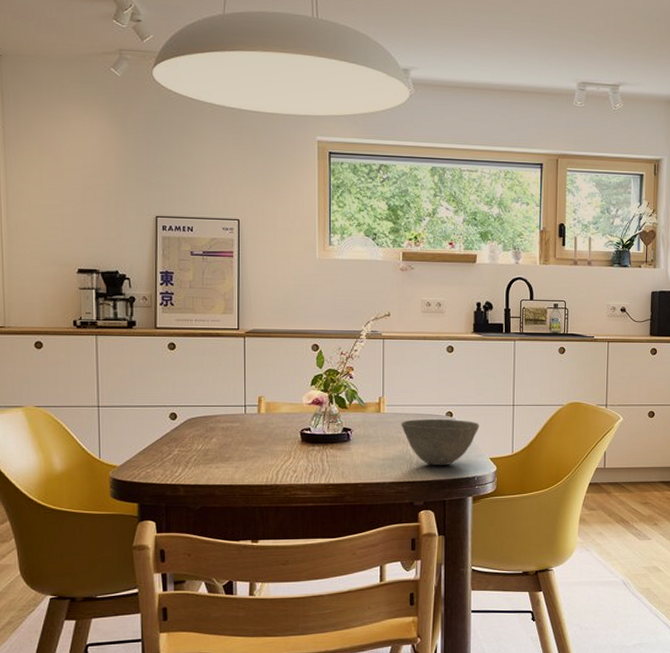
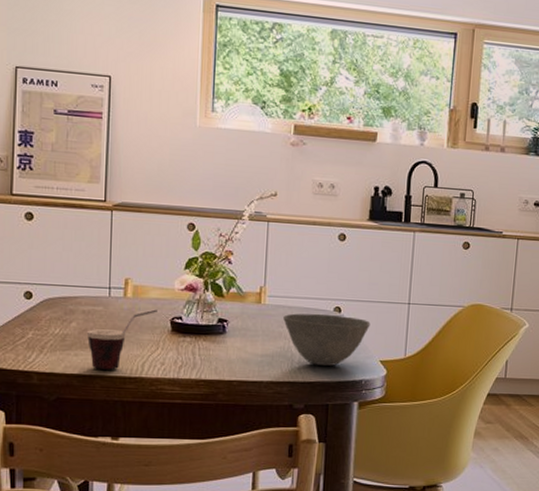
cup: none [226,423,288,479] -> present [86,309,157,370]

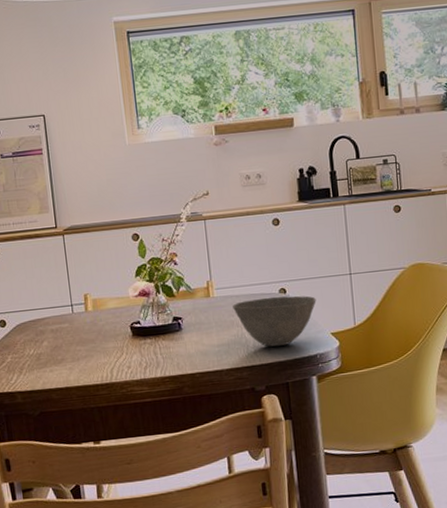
cup: present [86,309,157,370] -> none [57,318,117,381]

